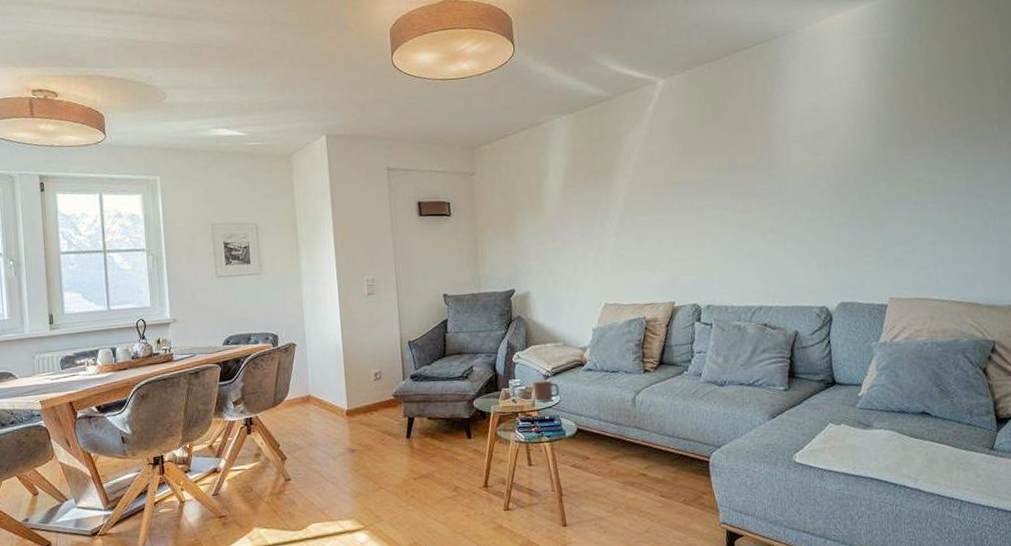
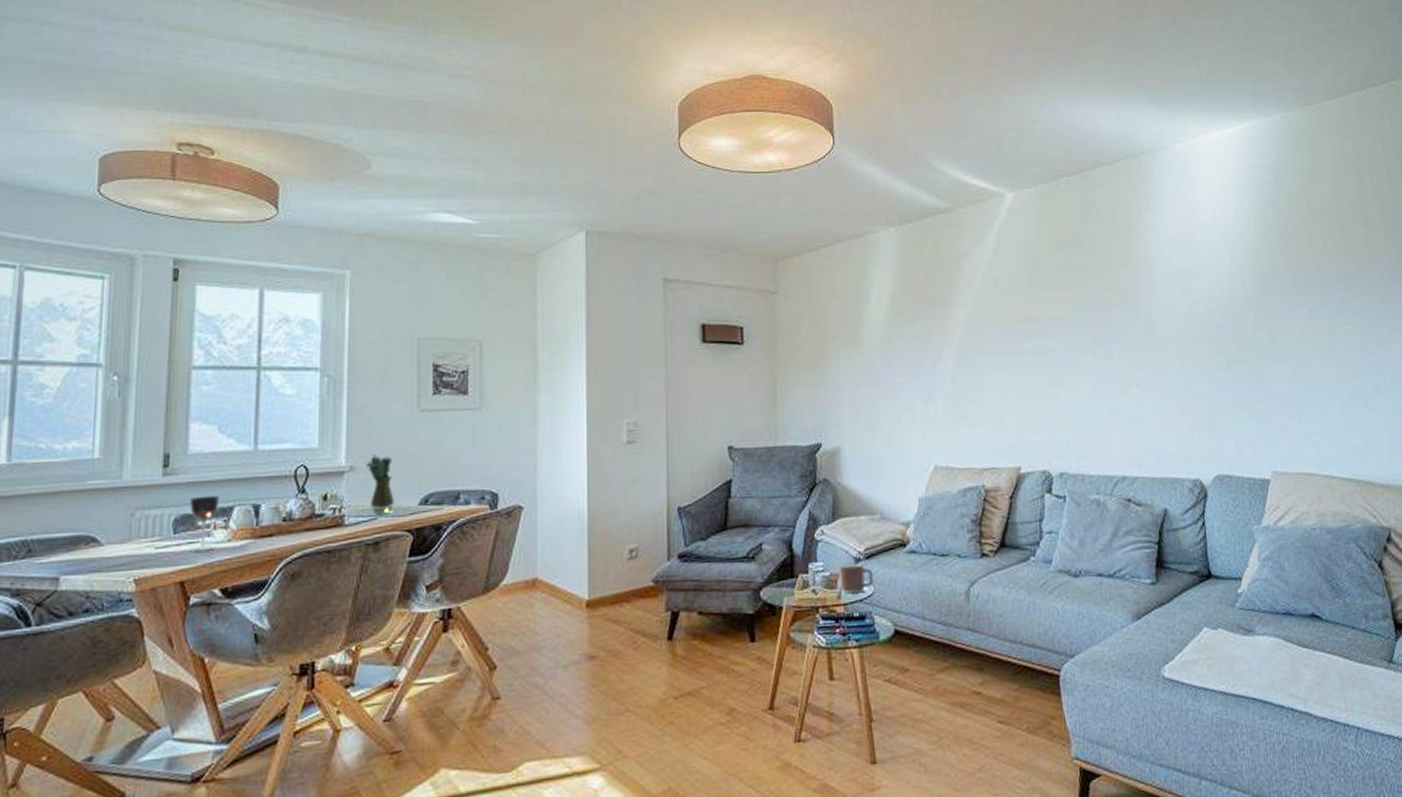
wineglass: none [70,342,89,382] -> present [190,495,220,552]
vase: none [184,310,206,353] -> present [366,455,395,515]

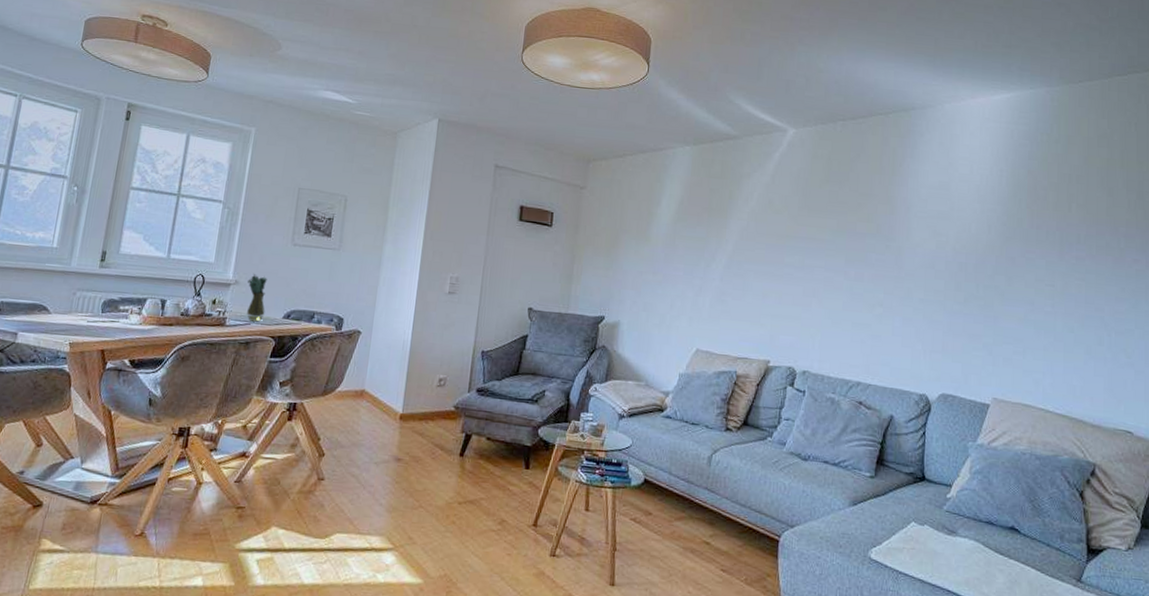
wineglass: present [190,495,220,552] -> none [112,287,138,330]
mug: present [839,563,874,594] -> none [604,418,633,444]

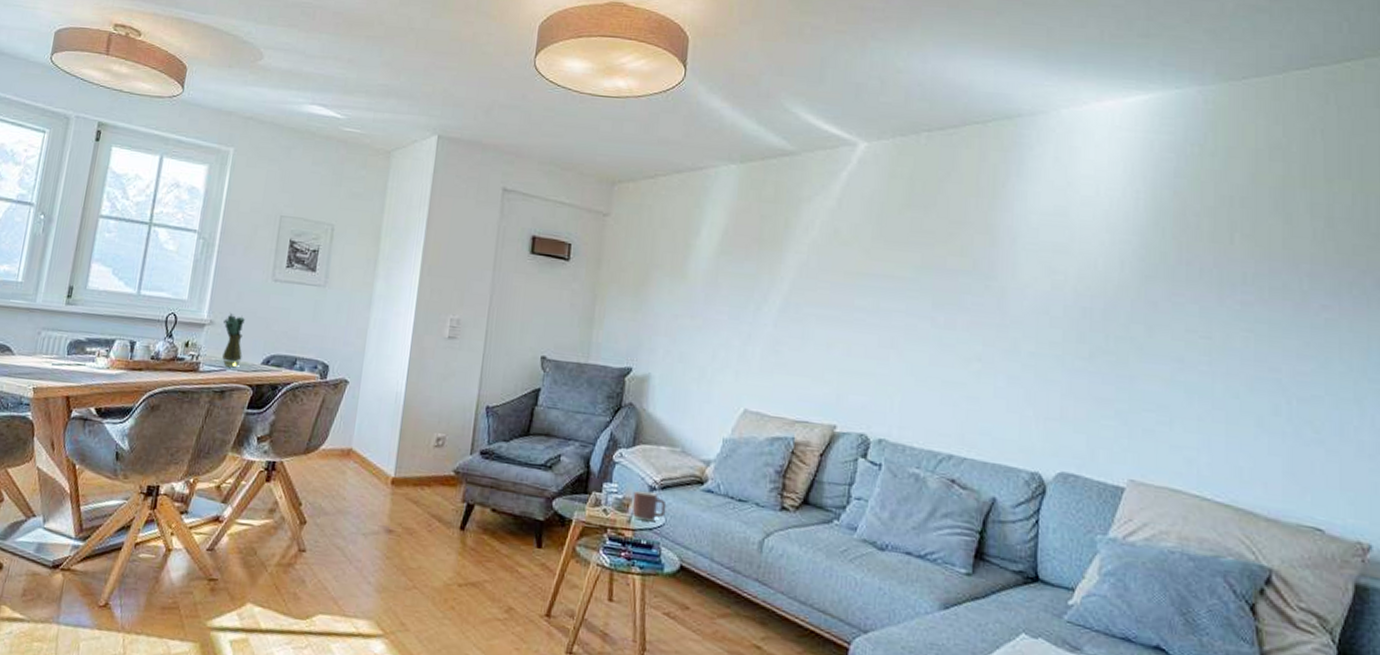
mug: none [604,418,633,444] -> present [632,490,667,522]

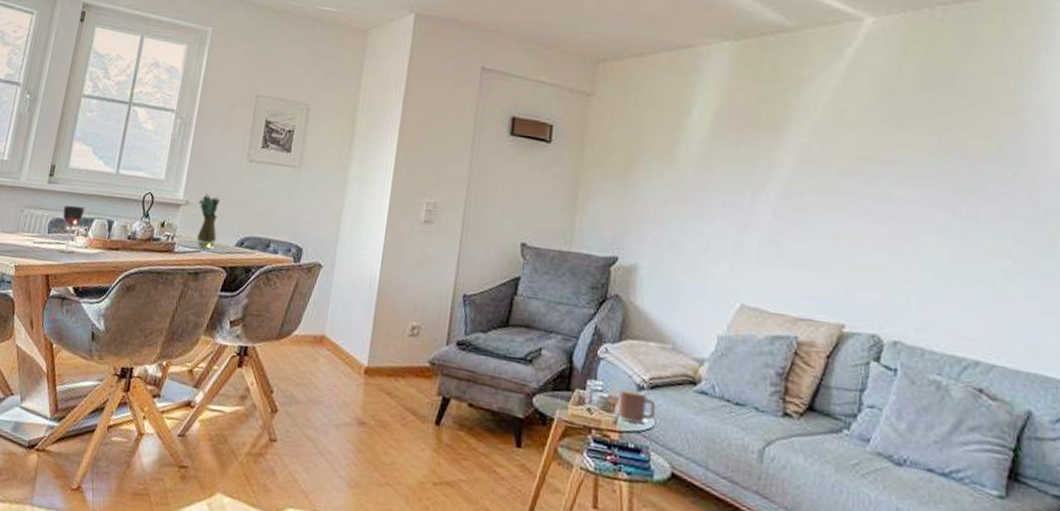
wineglass: none [77,326,106,374] -> present [57,205,86,253]

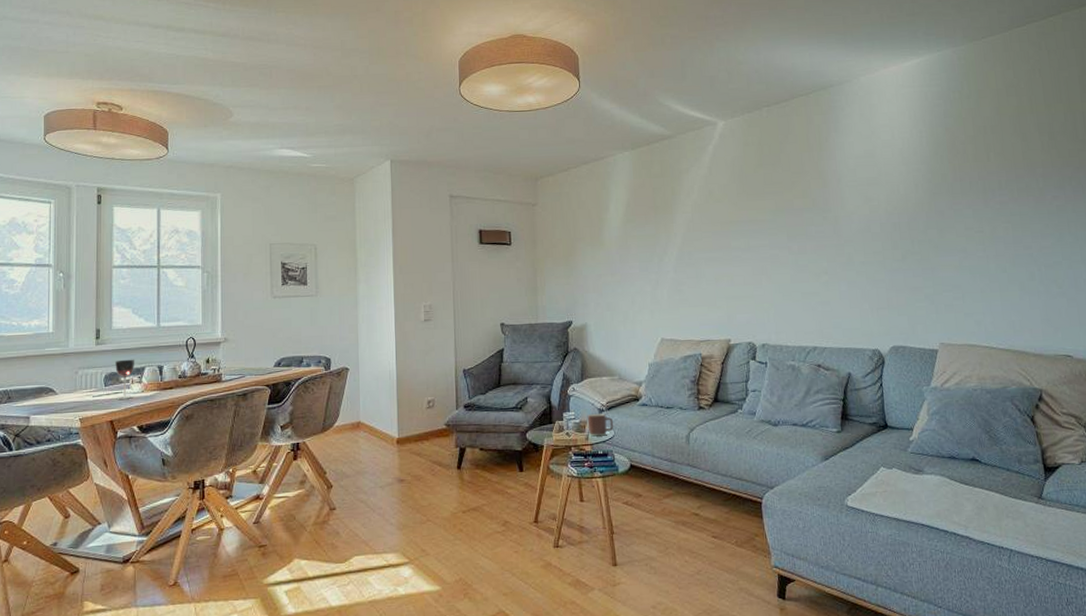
vase: present [197,194,220,250] -> none [236,330,257,374]

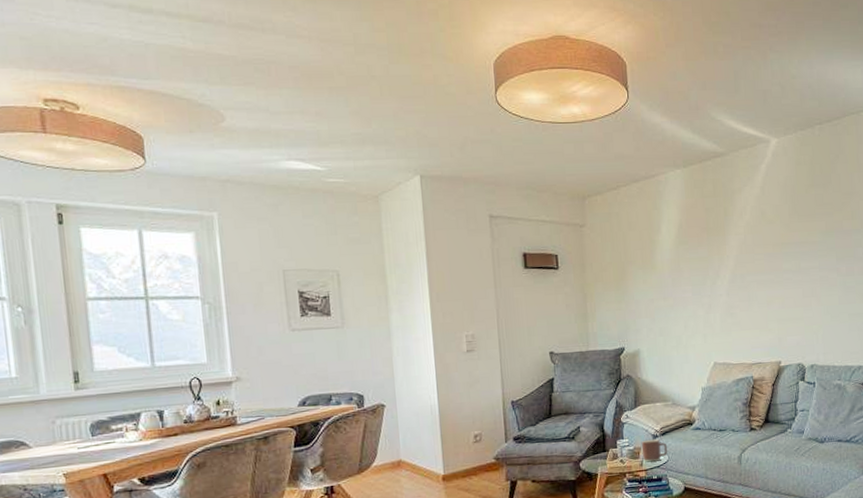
wineglass: present [115,359,135,400] -> none [102,404,129,450]

